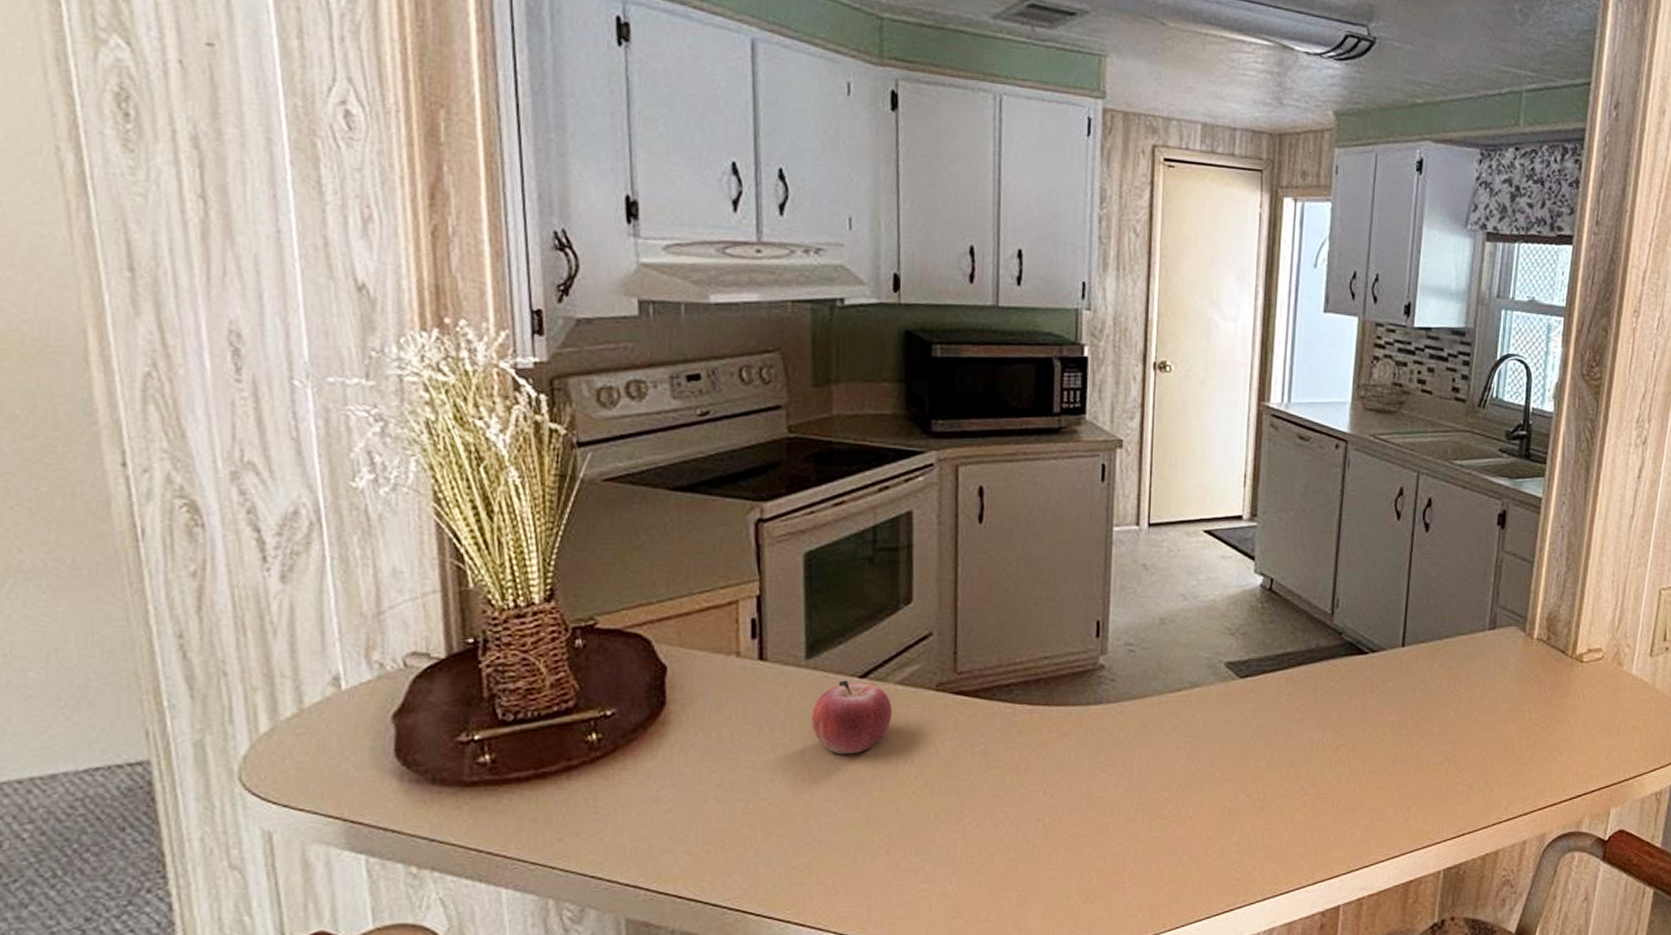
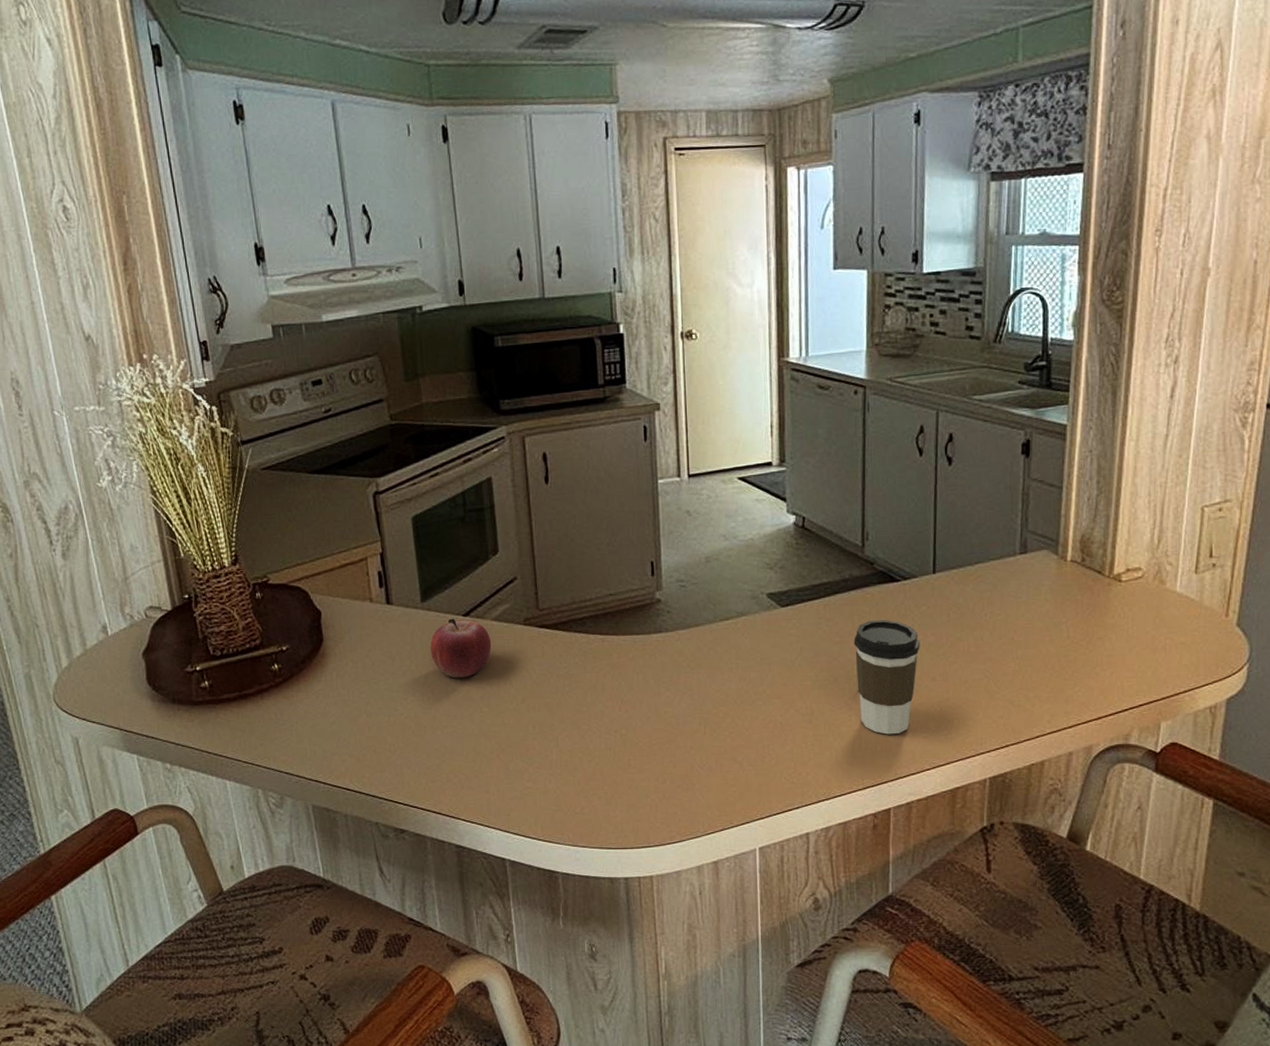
coffee cup: none [1314,694,1384,823] -> present [853,619,920,735]

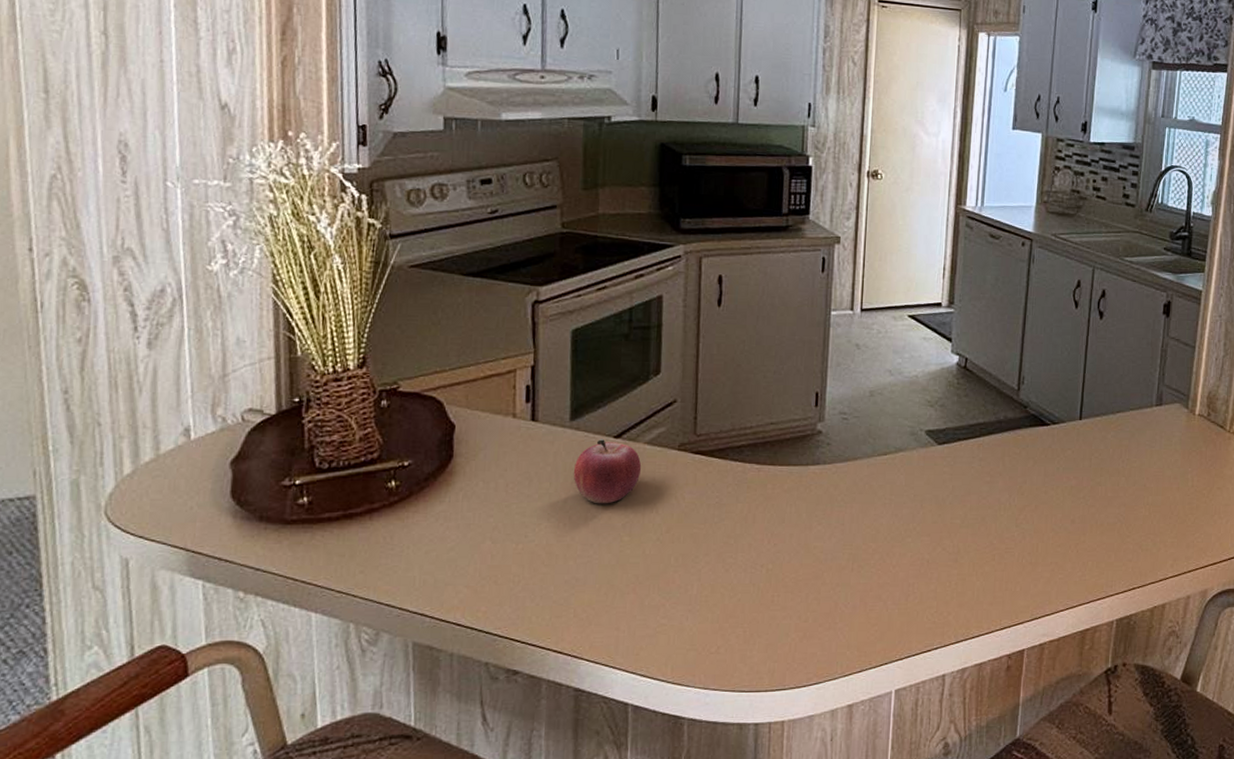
coffee cup: present [853,619,920,735] -> none [1002,461,1063,575]

